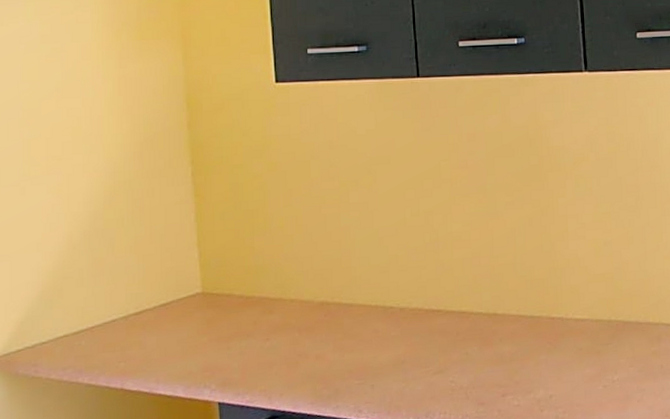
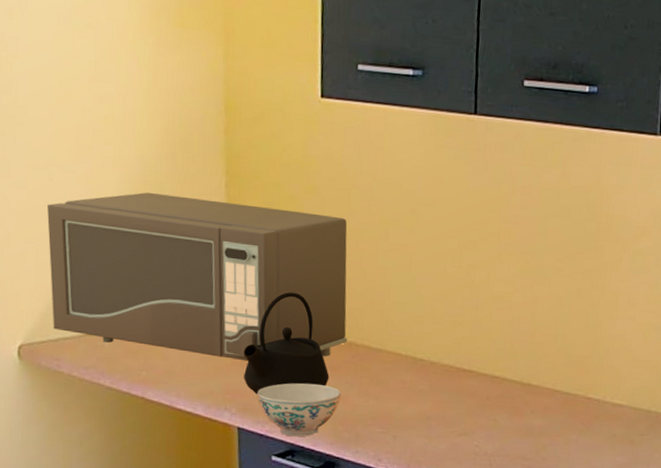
microwave: none [20,187,319,341] -> present [47,192,348,362]
kettle: none [219,263,304,367] -> present [244,291,329,395]
bowl: none [235,347,317,403] -> present [257,383,341,437]

